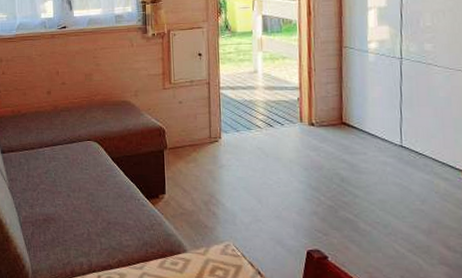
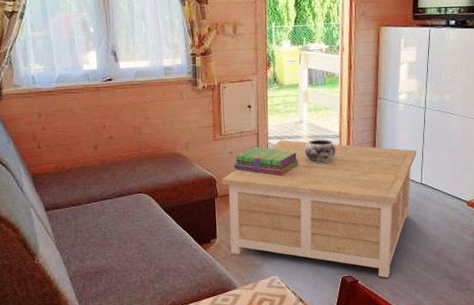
coffee table: none [171,91,393,258] -> present [222,140,417,278]
stack of books: none [184,96,255,129] -> present [234,146,300,176]
decorative bowl: none [260,90,297,118] -> present [305,139,337,164]

